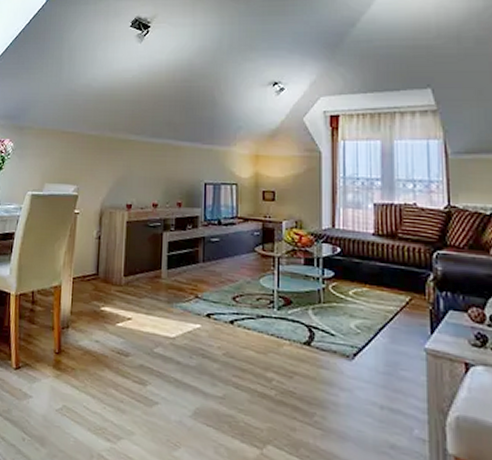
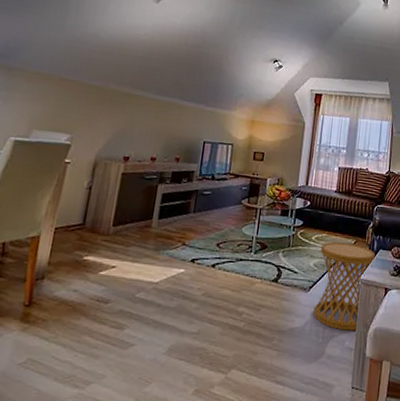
side table: none [362,298,443,417] -> present [313,241,375,331]

